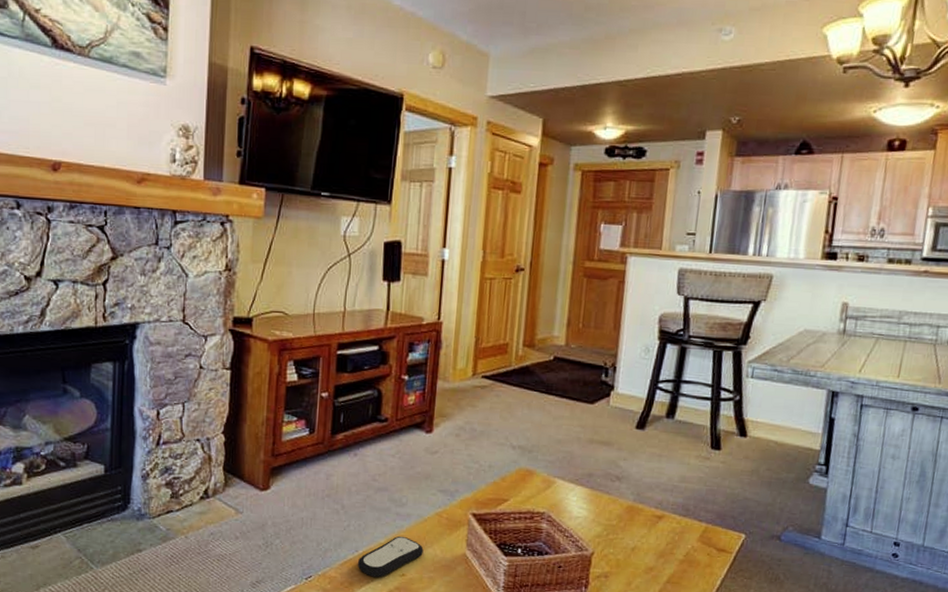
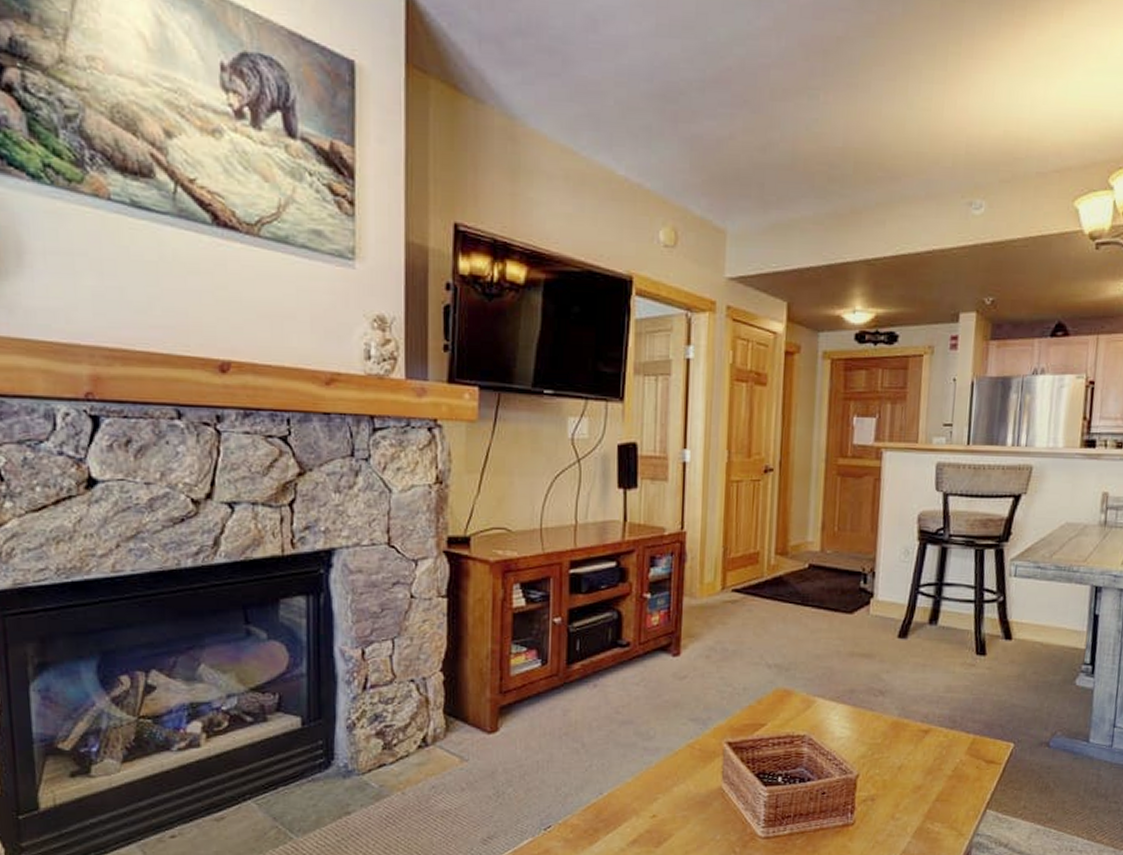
remote control: present [357,535,424,578] -> none [602,773,675,821]

